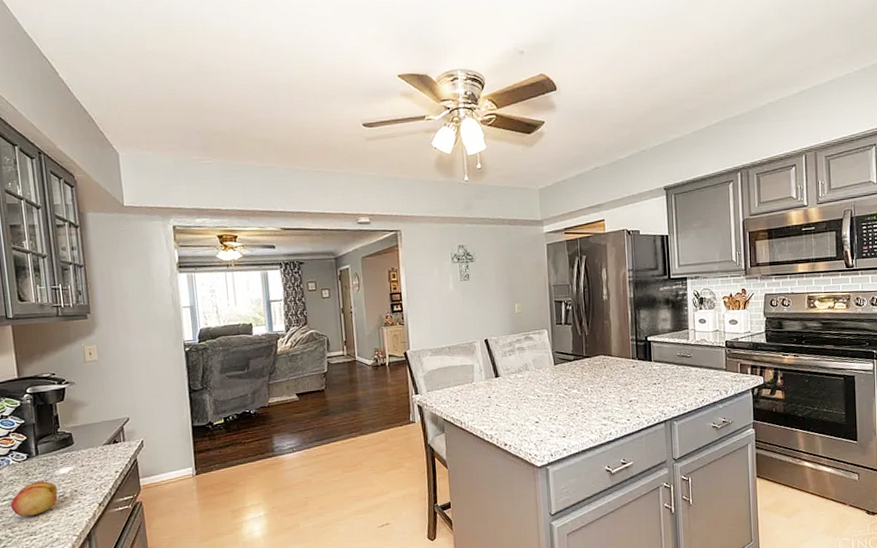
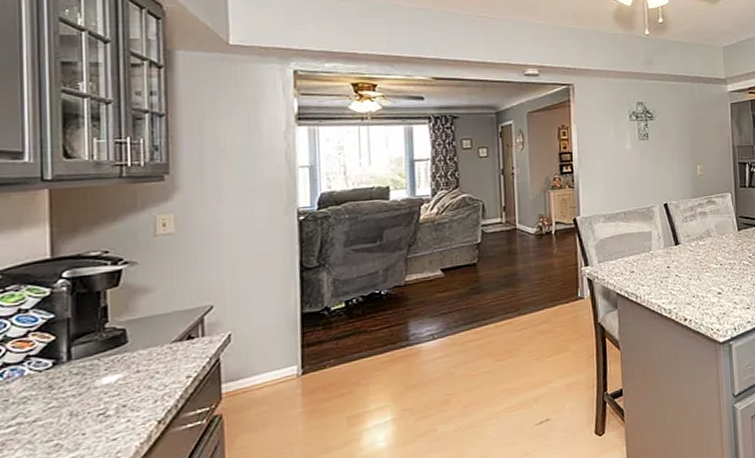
fruit: present [11,481,58,517] -> none [19,395,96,448]

